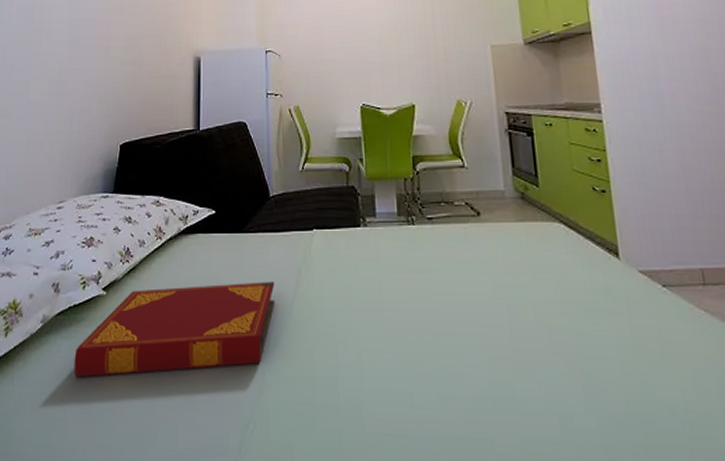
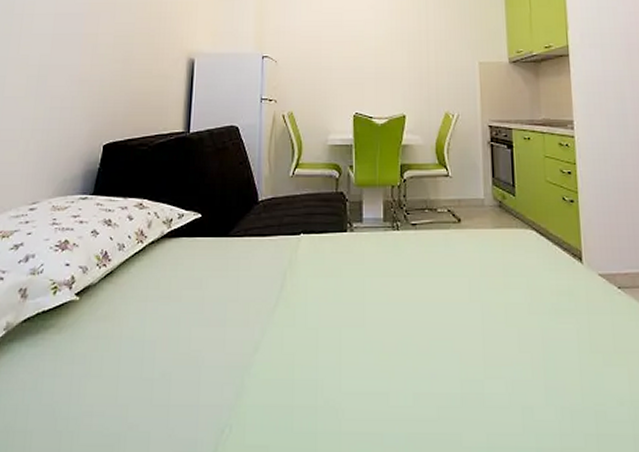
hardback book: present [74,281,275,378] -> none [38,285,259,388]

